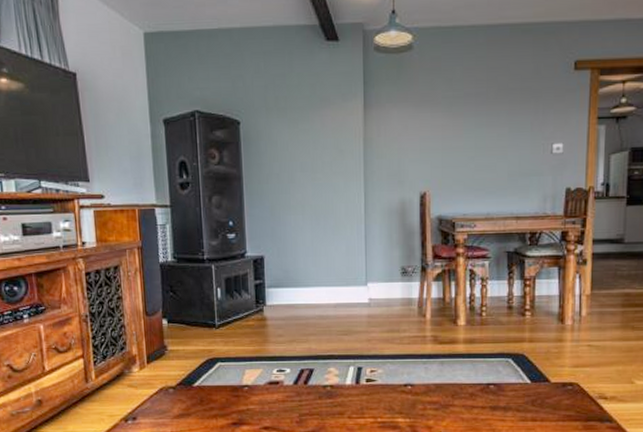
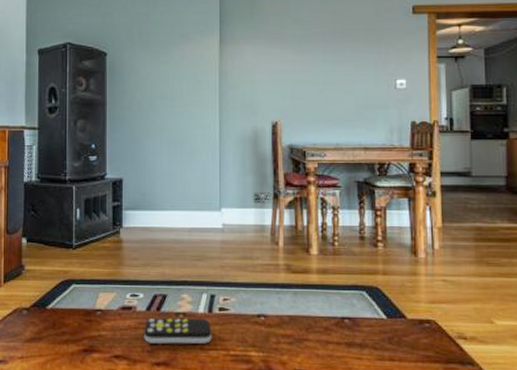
remote control: none [292,390,359,415] -> present [144,318,212,344]

